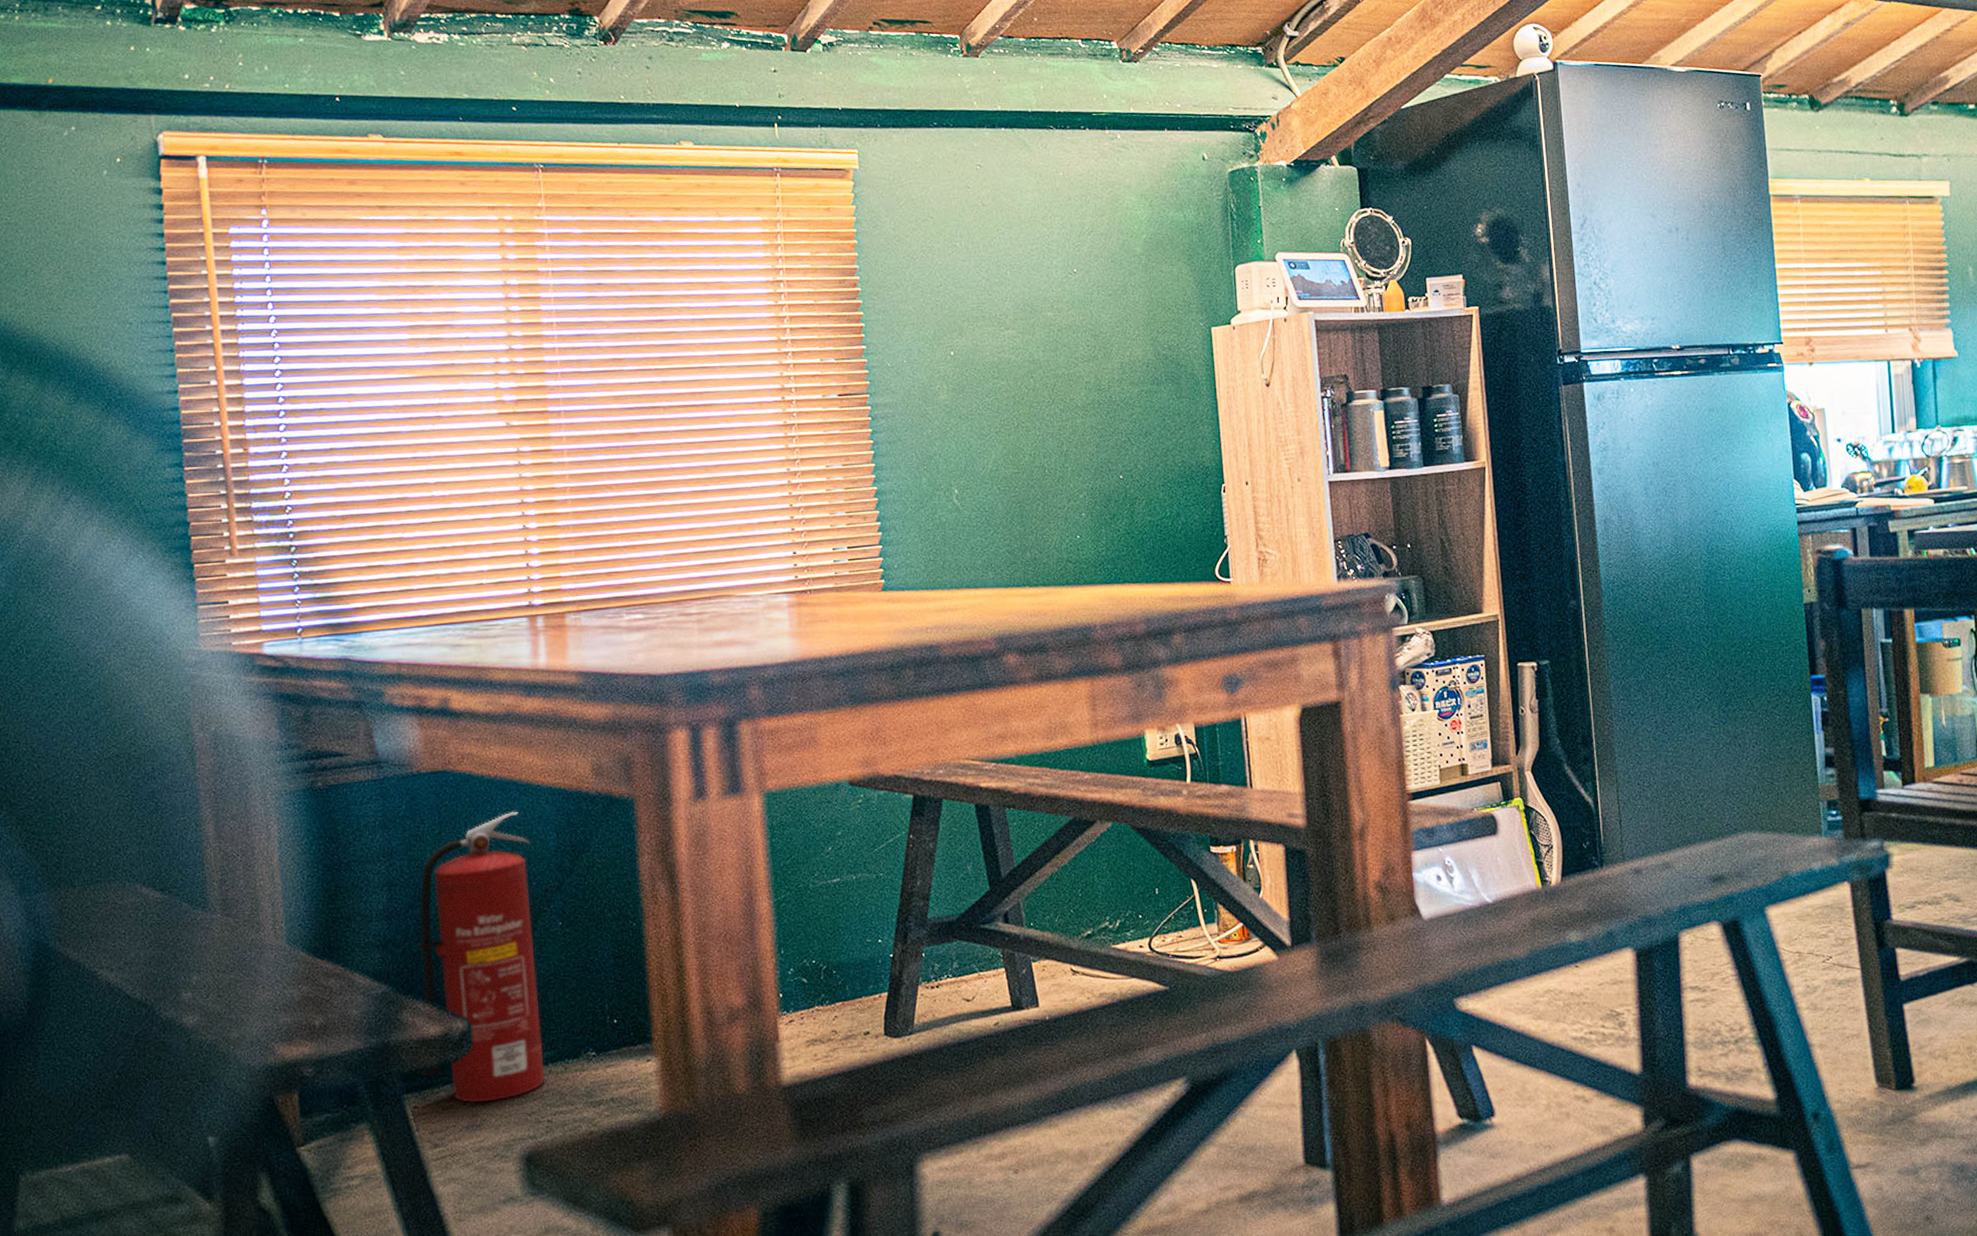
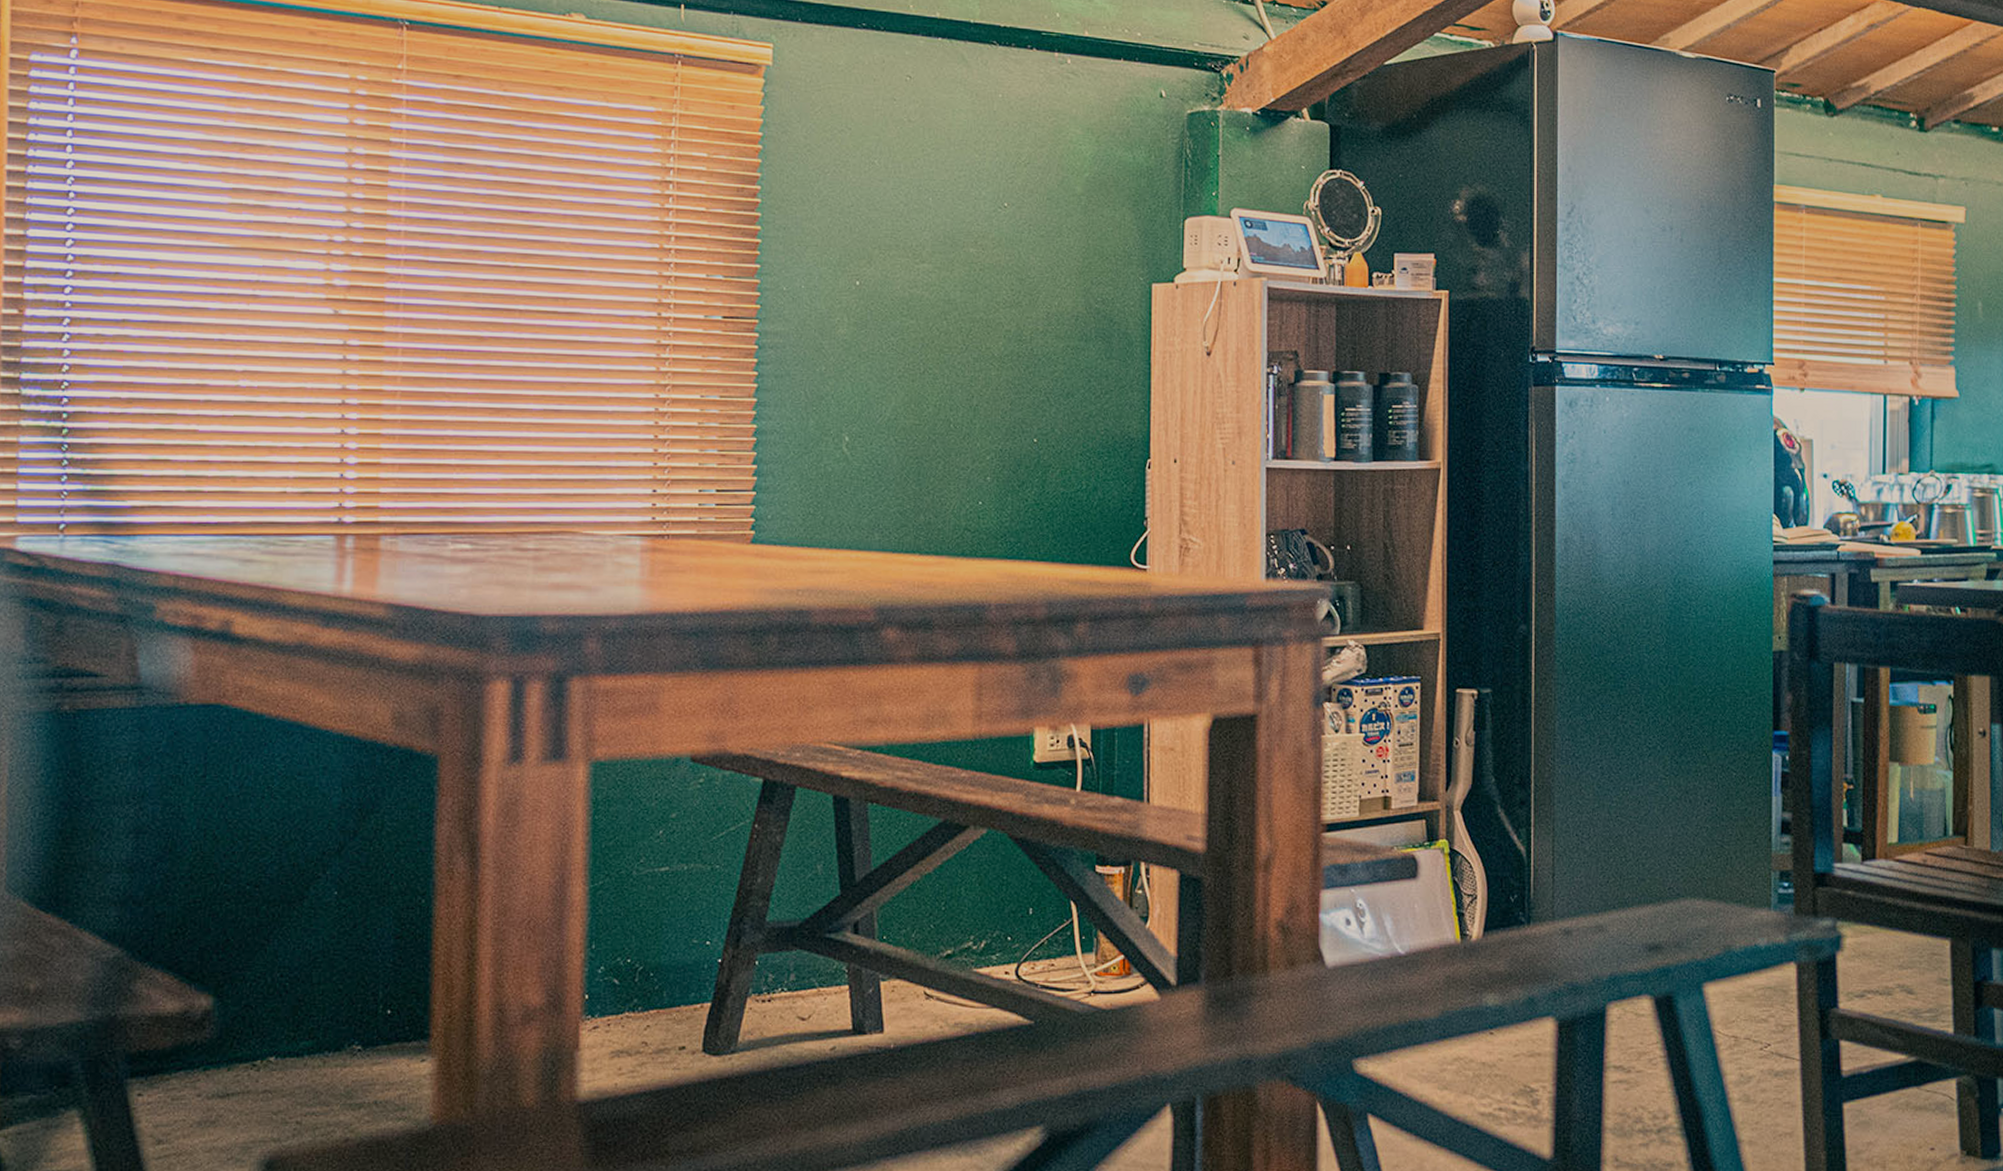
fire extinguisher: present [417,811,545,1103] -> none [149,758,310,1095]

